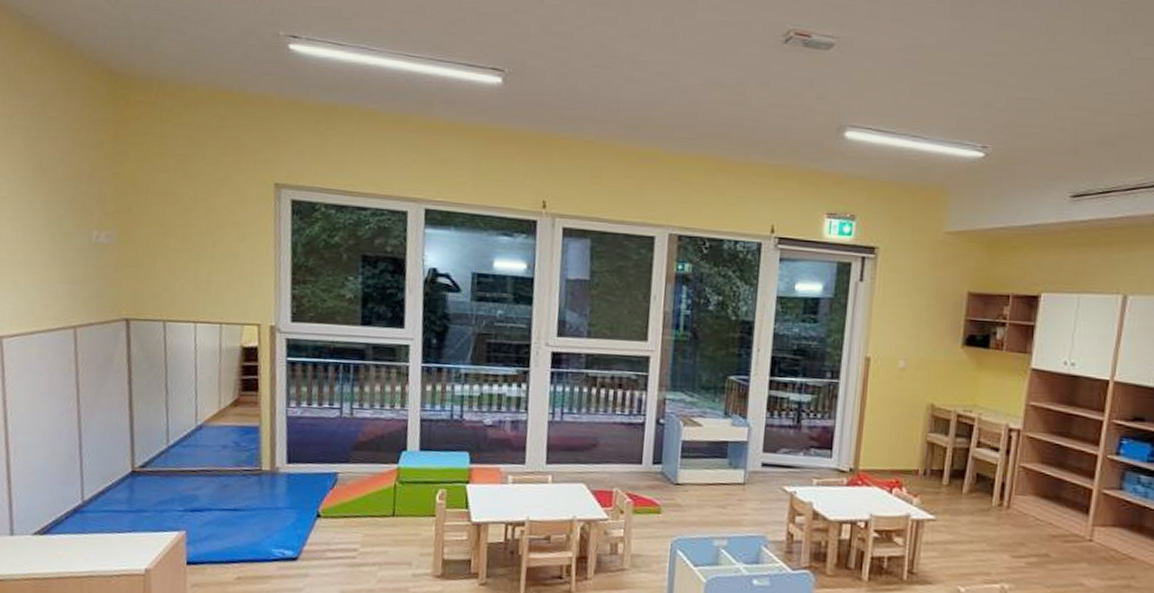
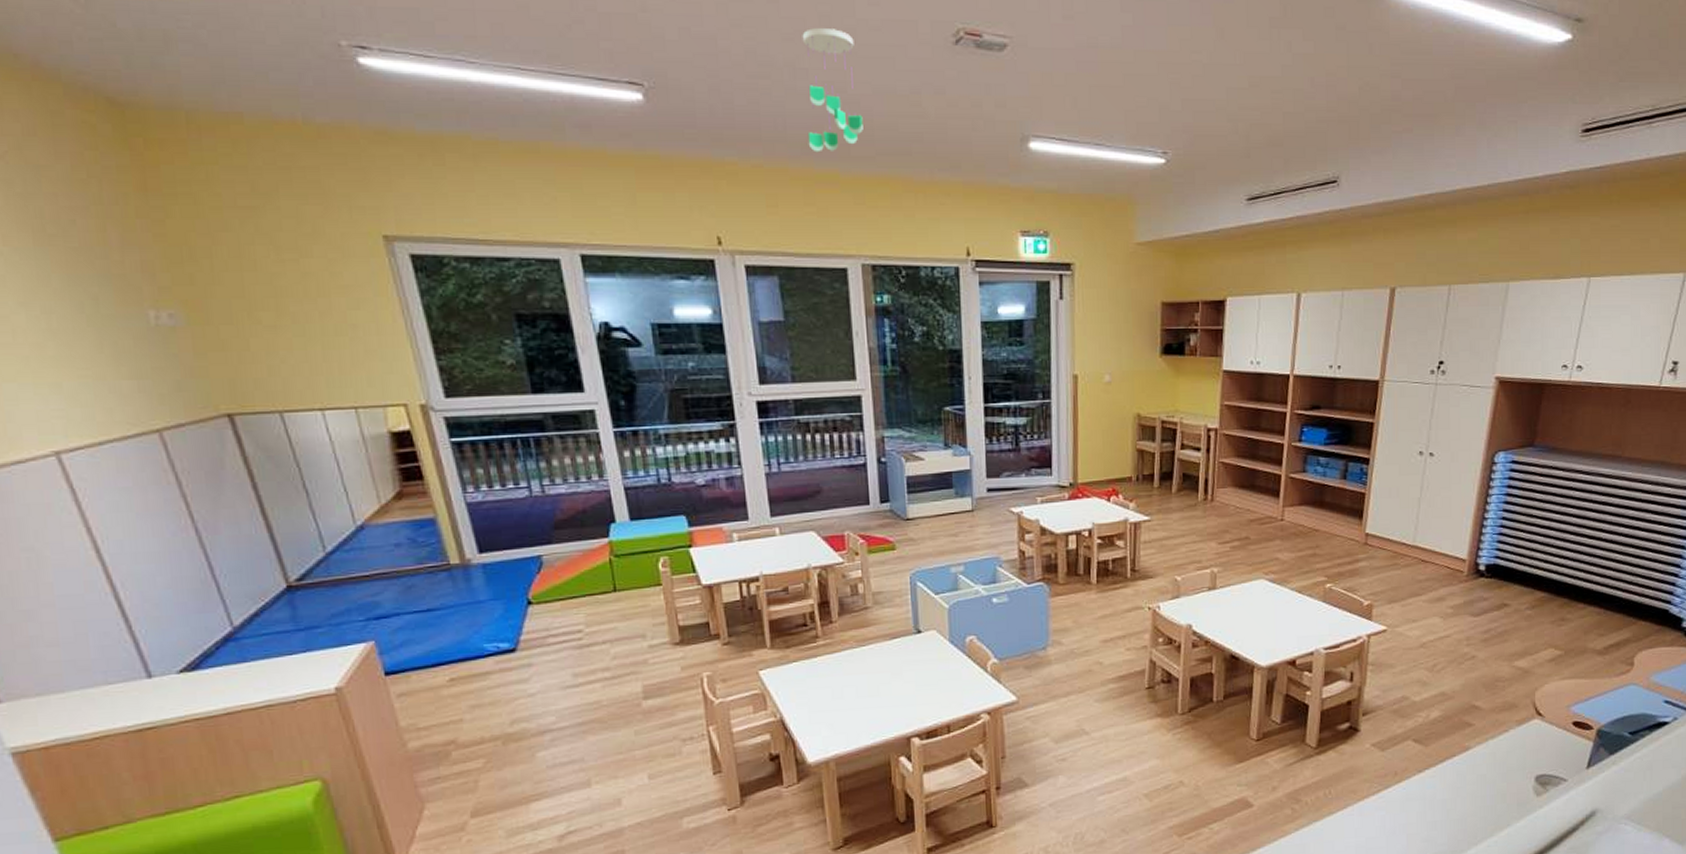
ceiling mobile: none [637,26,692,133] -> present [802,27,863,153]

